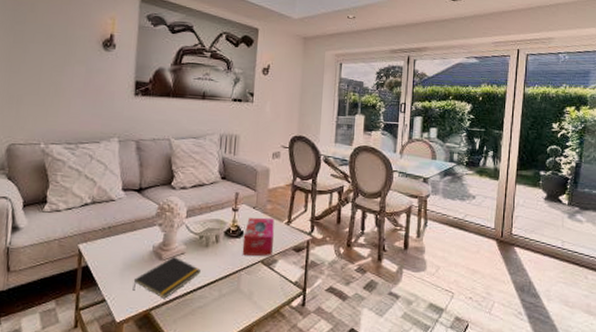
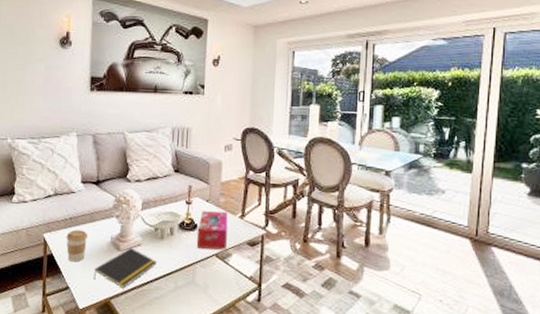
coffee cup: none [103,239,129,273] -> present [66,229,89,262]

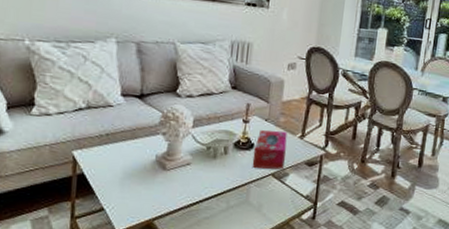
coffee cup: present [66,229,89,262] -> none [101,147,129,182]
notepad: present [93,248,157,289] -> none [133,167,208,209]

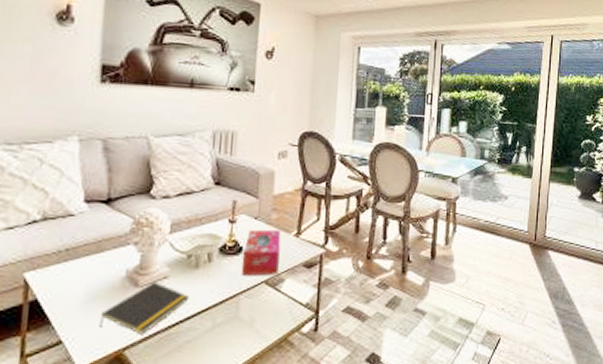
notepad: none [133,167,208,209] -> present [99,282,189,335]

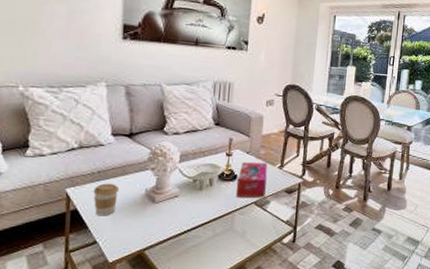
coffee cup: none [59,264,93,307] -> present [93,183,120,216]
notepad: present [99,282,189,335] -> none [125,200,195,239]

